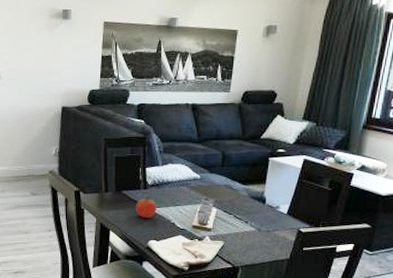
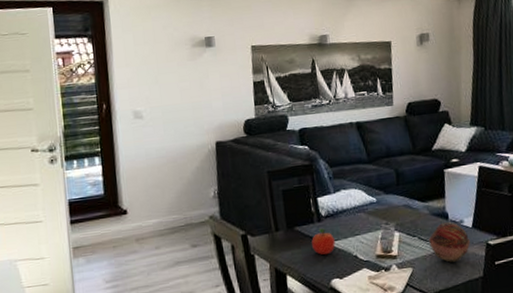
decorative ball: none [241,205,283,242] -> present [427,221,471,262]

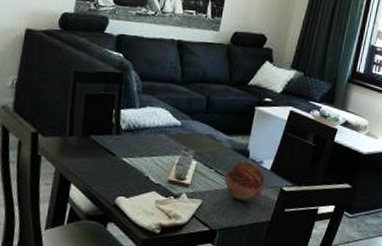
fruit: present [312,228,335,255] -> none [104,142,130,169]

